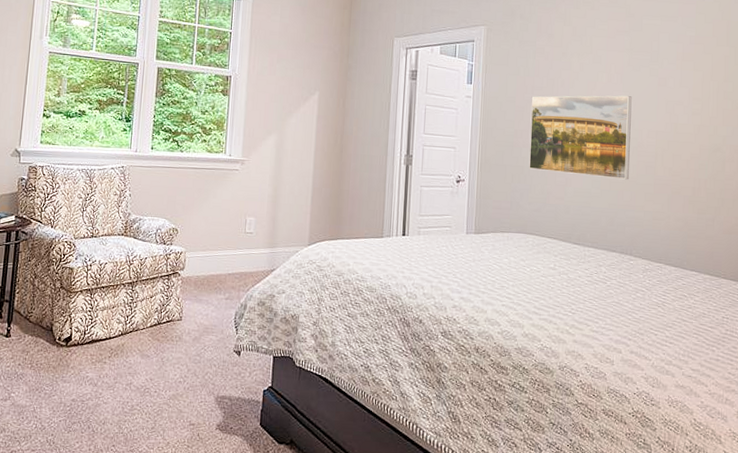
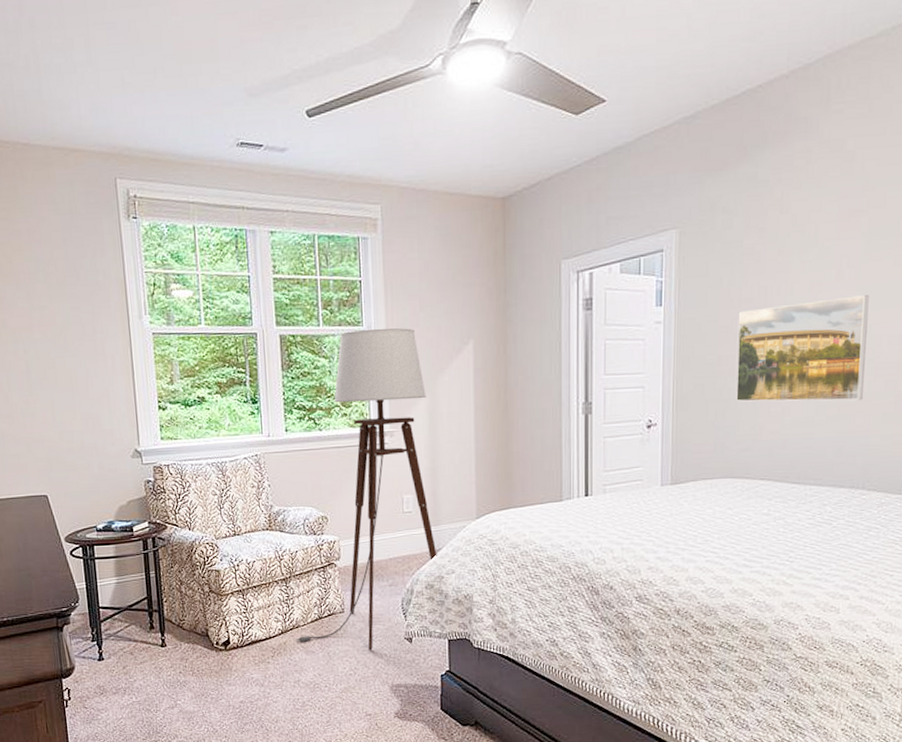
floor lamp: none [133,72,276,360] -> present [295,328,437,651]

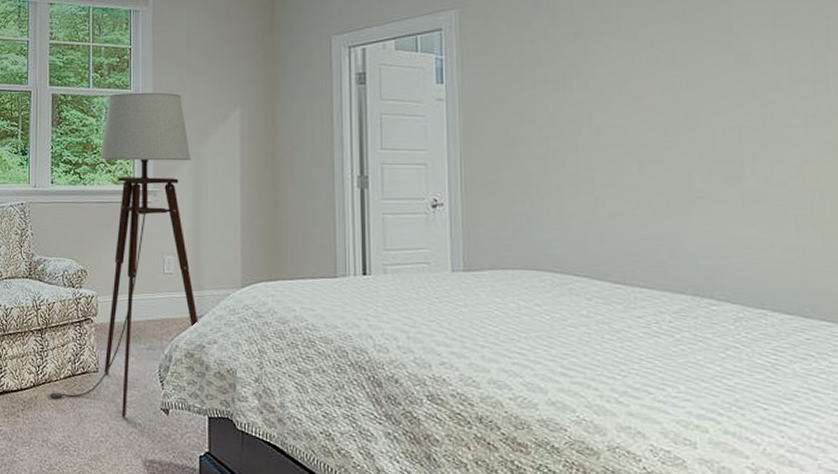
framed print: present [736,295,869,402] -> none [532,82,697,196]

